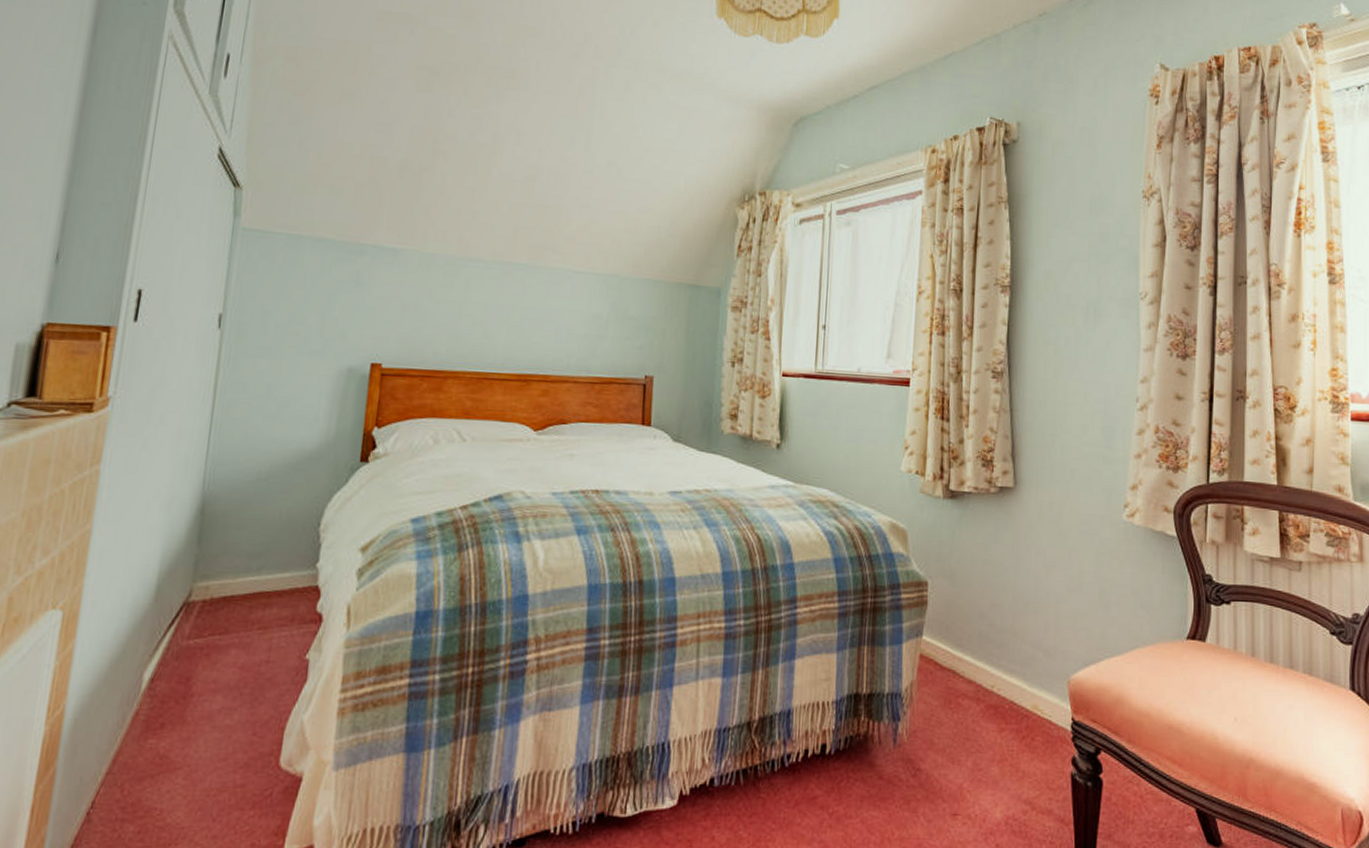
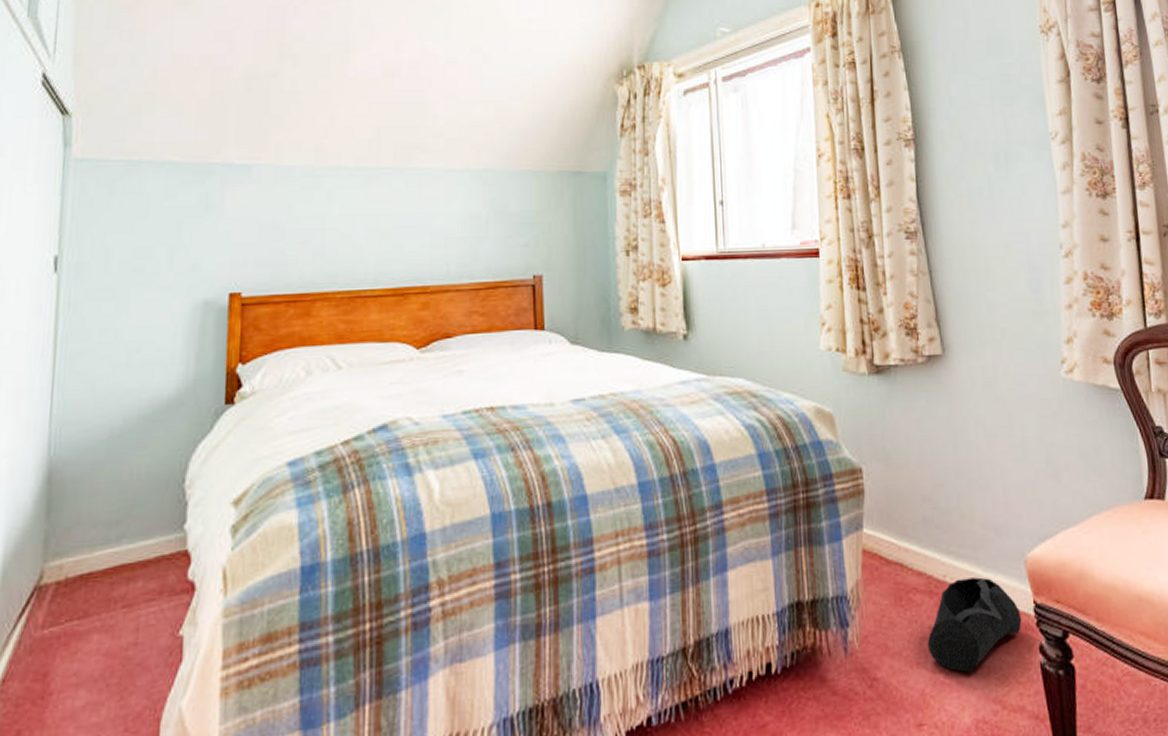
bag: none [969,690,1059,774] -> present [927,577,1022,673]

